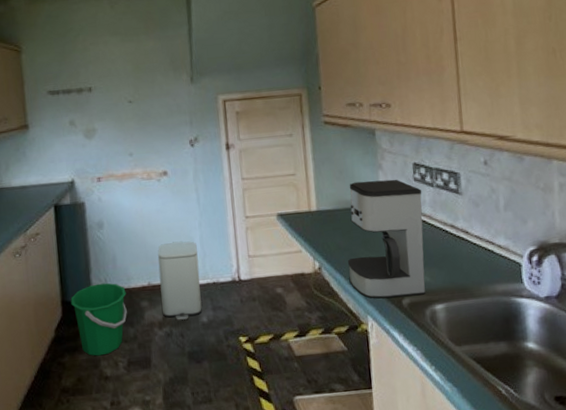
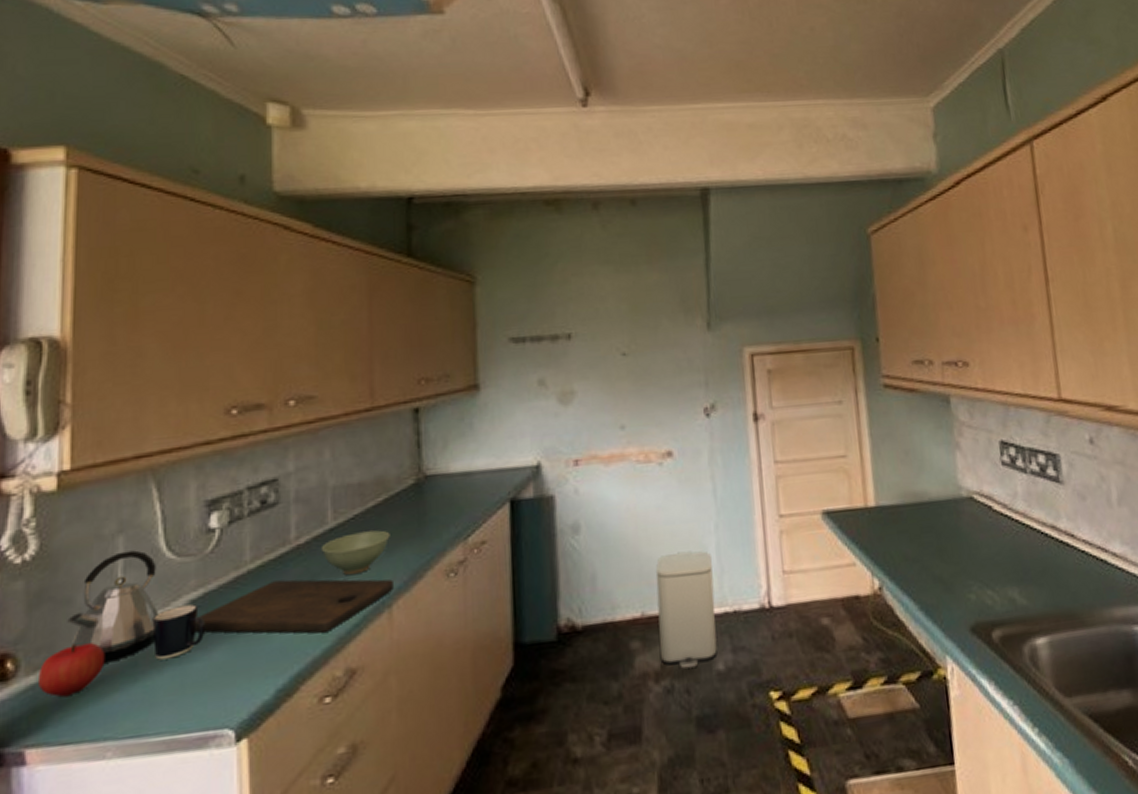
bucket: present [70,283,127,356] -> none [527,614,610,727]
coffee maker: present [348,179,425,299] -> none [917,462,1022,631]

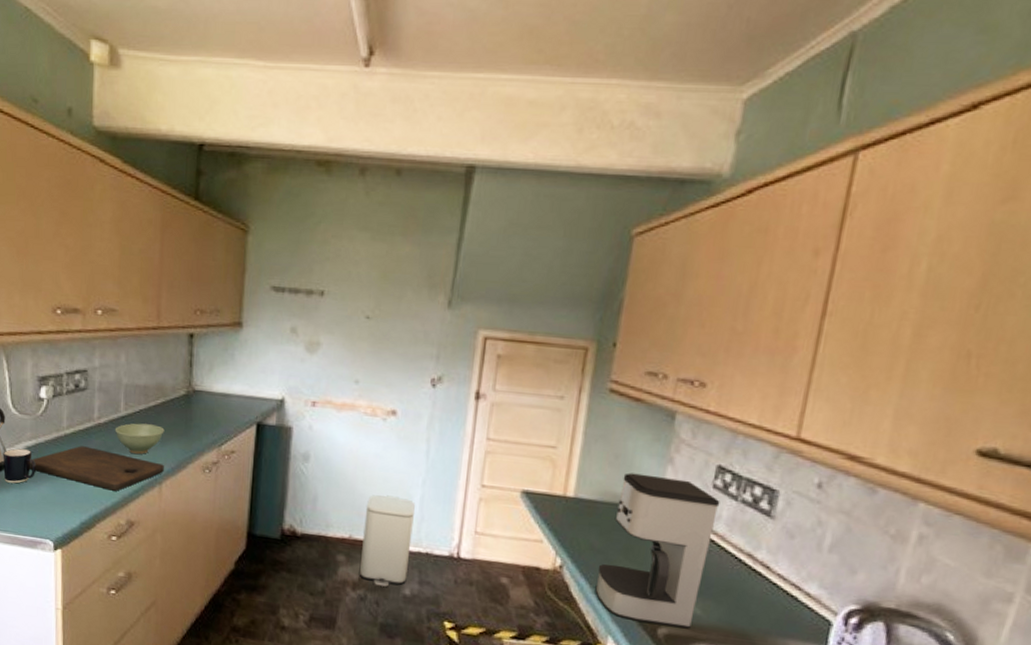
coffee maker: none [917,462,1022,631] -> present [595,472,720,629]

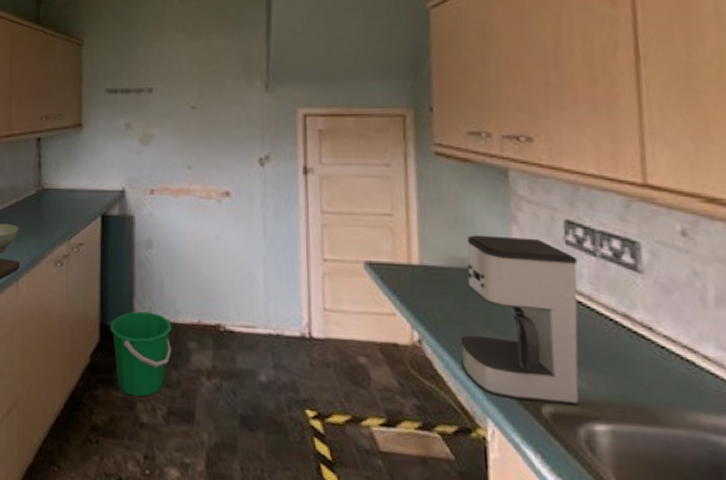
bucket: none [257,523,322,603] -> present [110,311,172,397]
pedal bin: present [359,495,415,587] -> none [211,276,261,374]

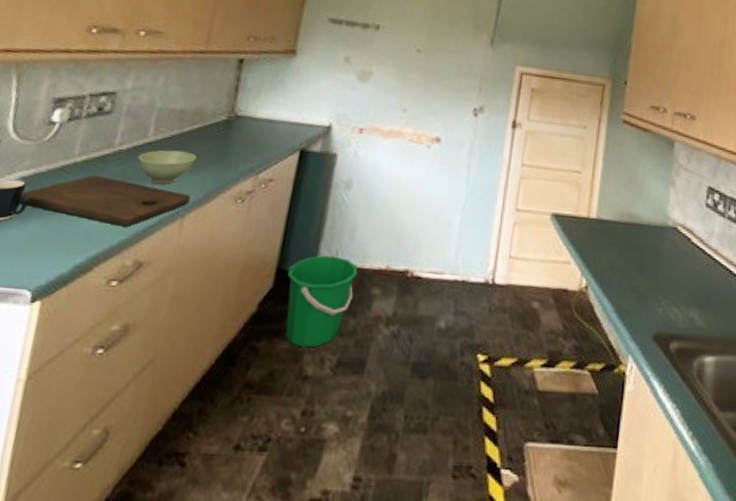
coffee maker: present [461,235,579,406] -> none [616,194,712,342]

